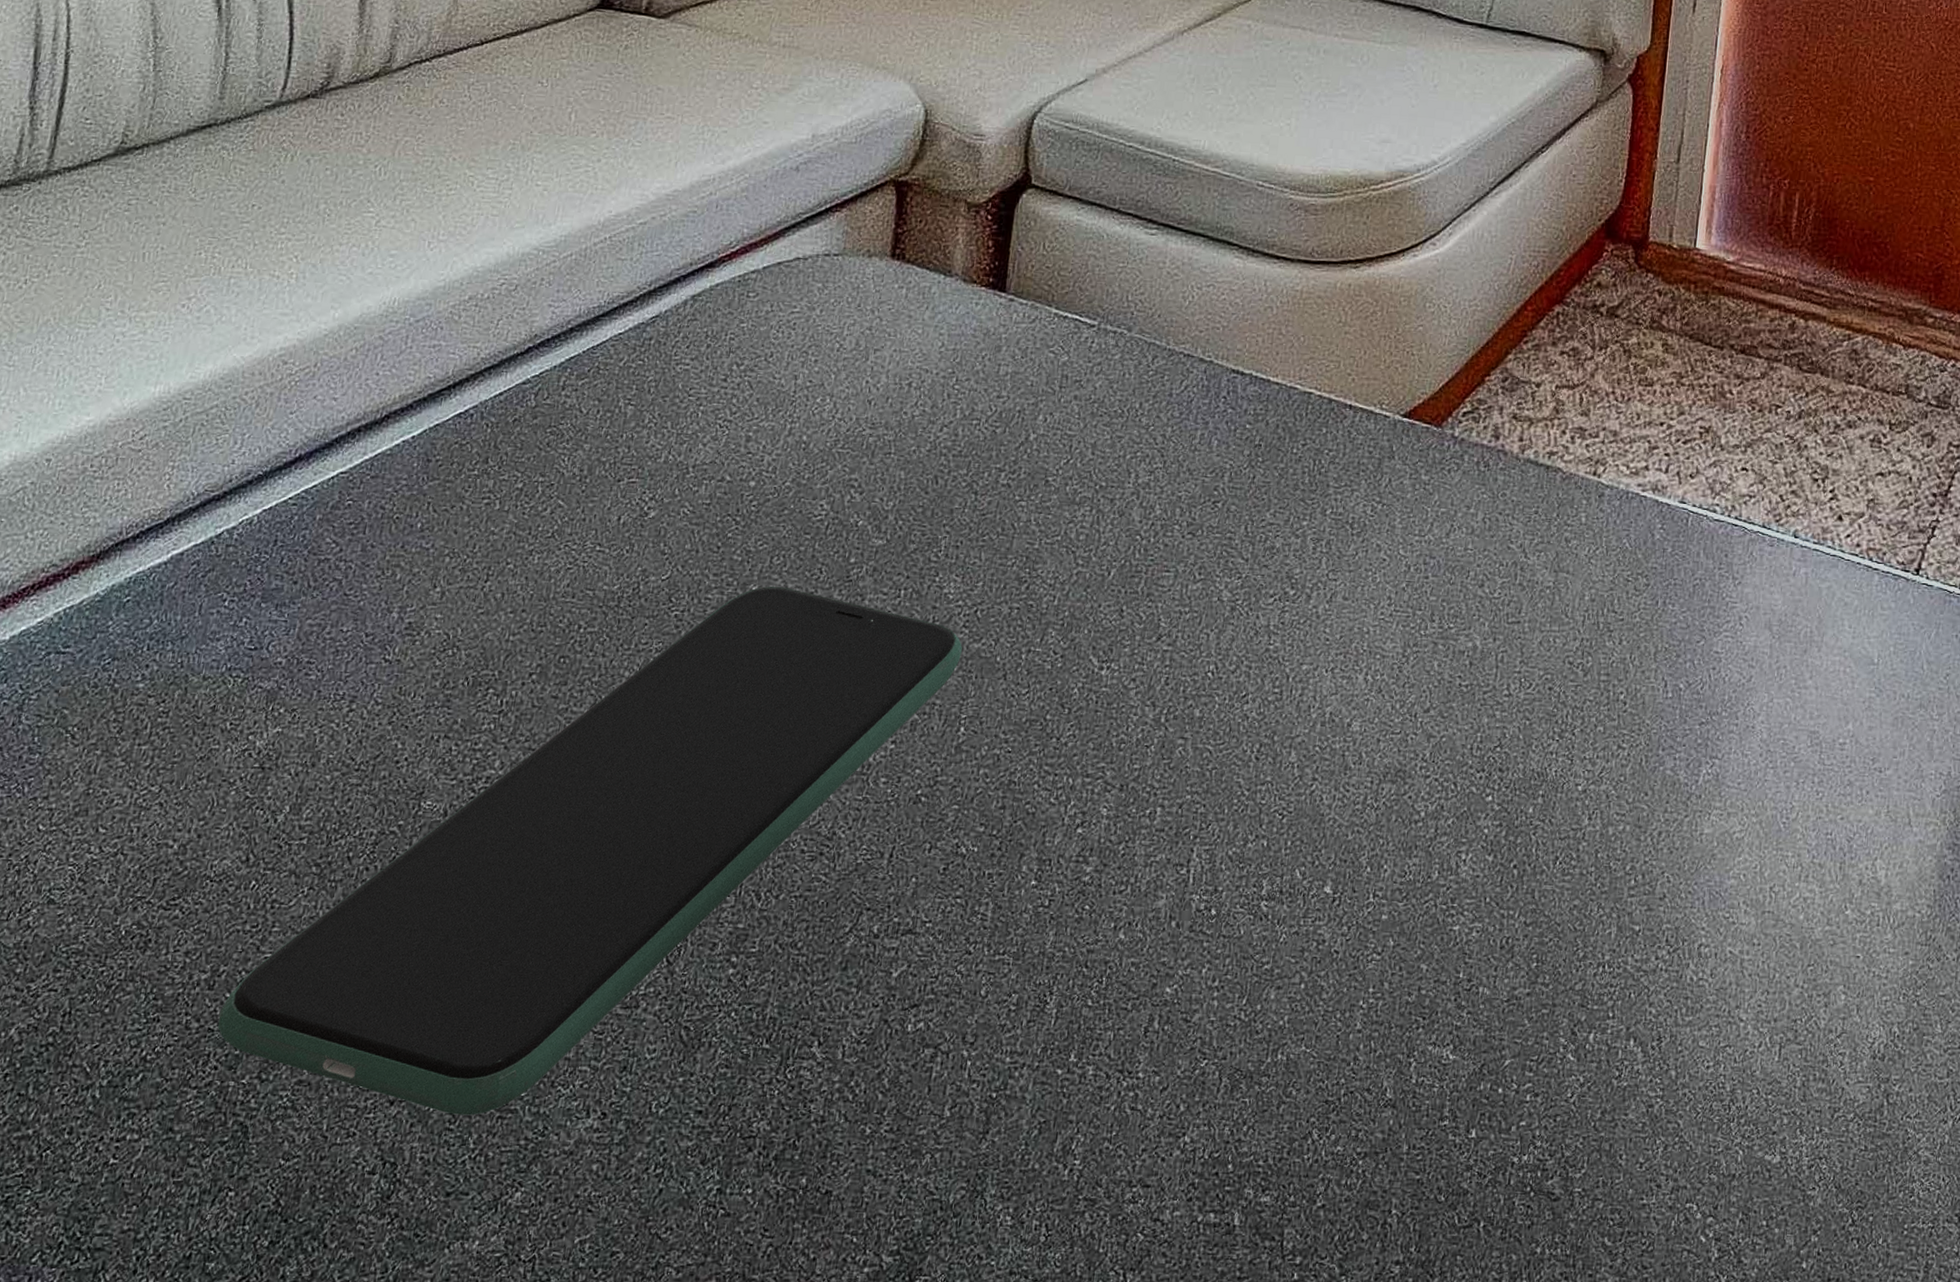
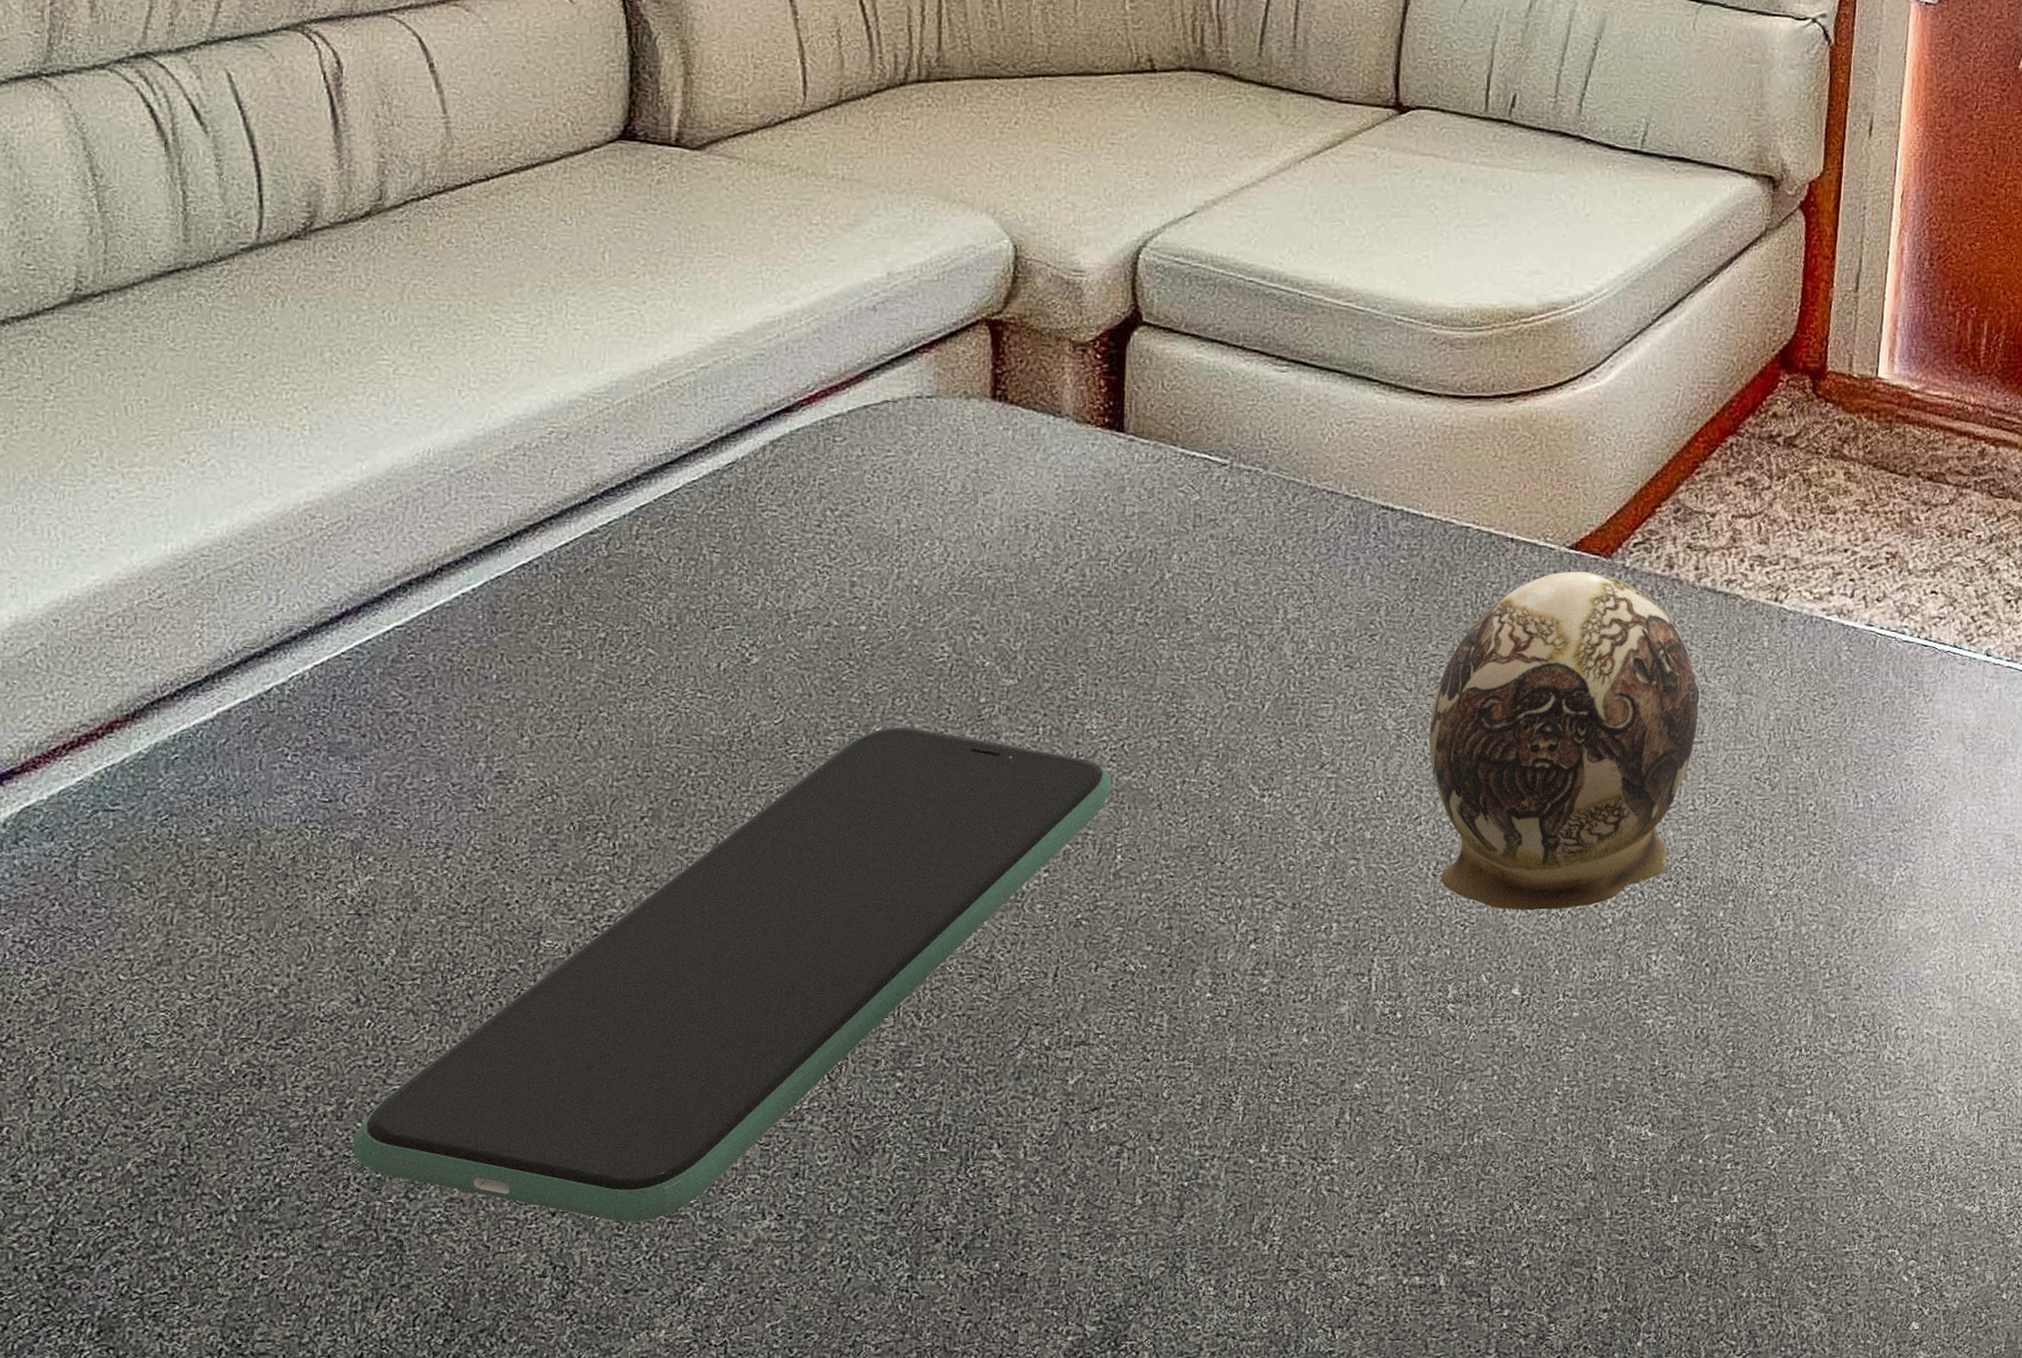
decorative egg: none [1260,440,1519,800] -> present [1428,571,1700,911]

